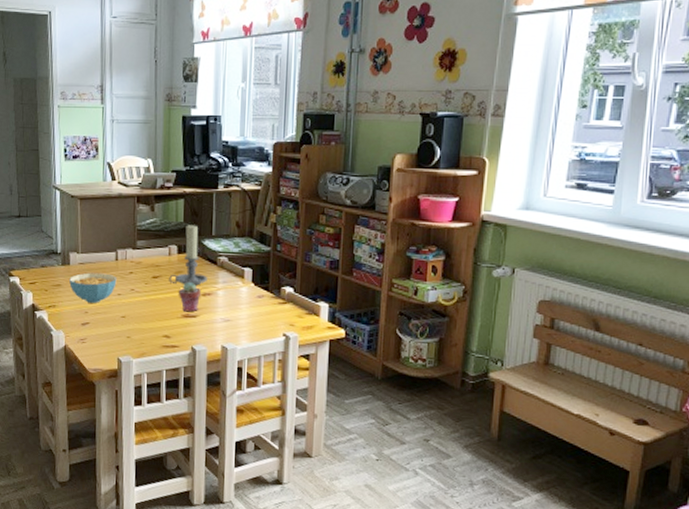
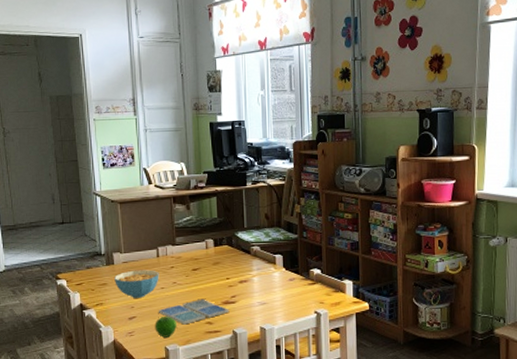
apple: none [108,325,132,348] -> present [155,317,177,338]
drink coaster: none [113,309,190,336] -> present [158,298,230,325]
candle holder: present [169,225,208,286] -> none [208,220,243,275]
potted succulent: present [178,281,202,312] -> none [217,271,239,299]

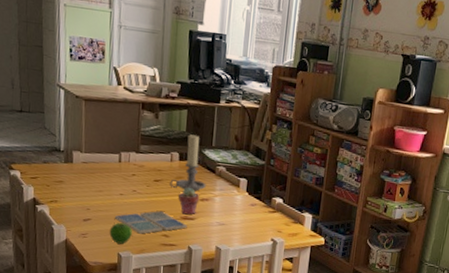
cereal bowl: present [114,270,159,298] -> none [72,171,120,201]
candle holder: none [208,220,243,275] -> present [170,134,206,191]
potted succulent: none [217,271,239,299] -> present [178,187,200,215]

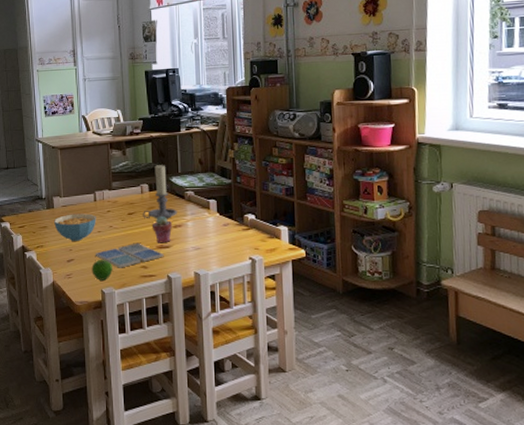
cereal bowl: none [72,171,120,201] -> present [54,213,96,241]

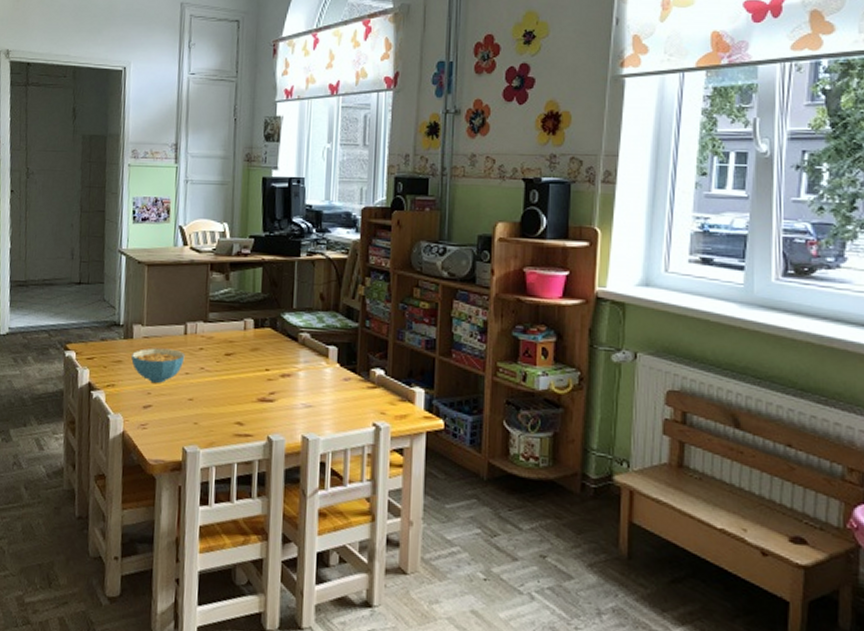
apple: present [91,260,113,281] -> none [172,409,200,436]
drink coaster: present [95,243,164,268] -> none [179,391,266,422]
candle holder: present [143,165,177,219] -> none [243,296,287,365]
potted succulent: present [151,215,173,243] -> none [253,360,280,396]

